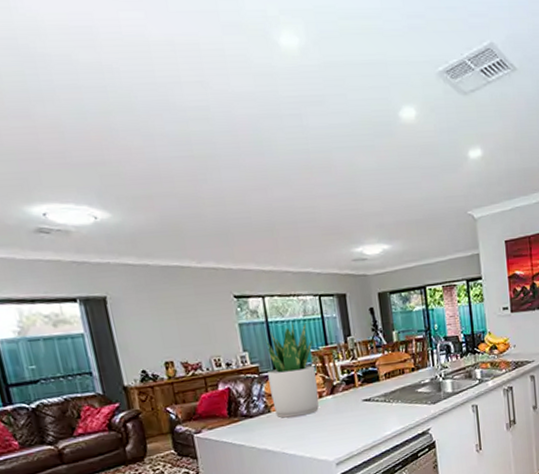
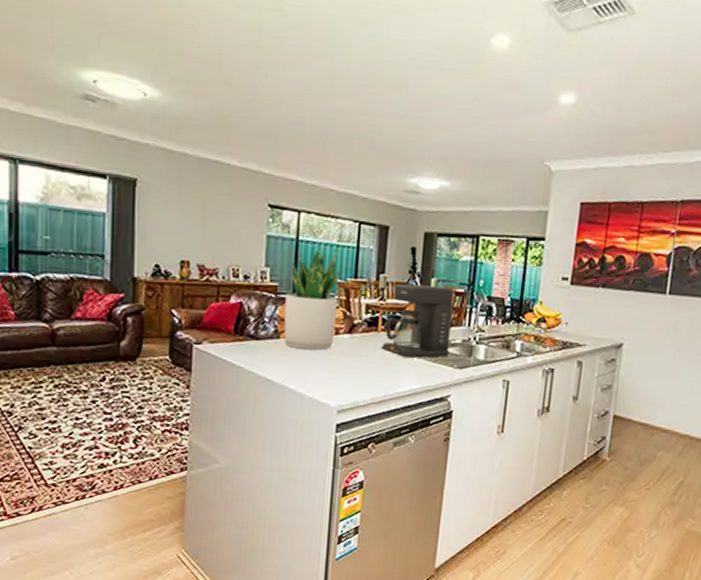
coffee maker: none [361,336,422,405] -> present [383,283,454,358]

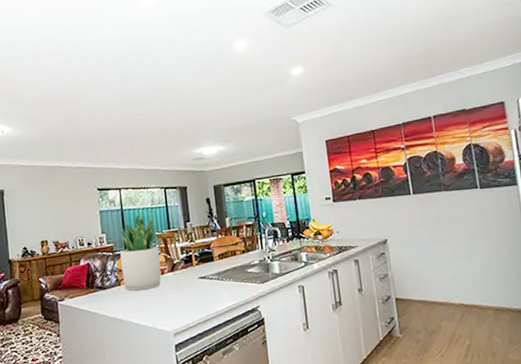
coffee maker: present [383,283,454,358] -> none [198,222,252,282]

